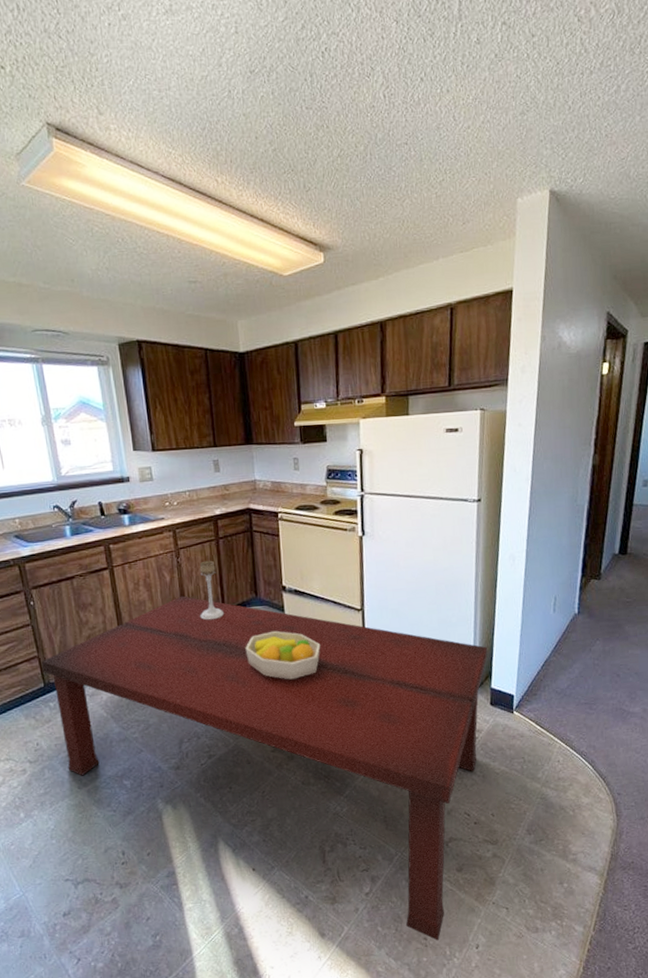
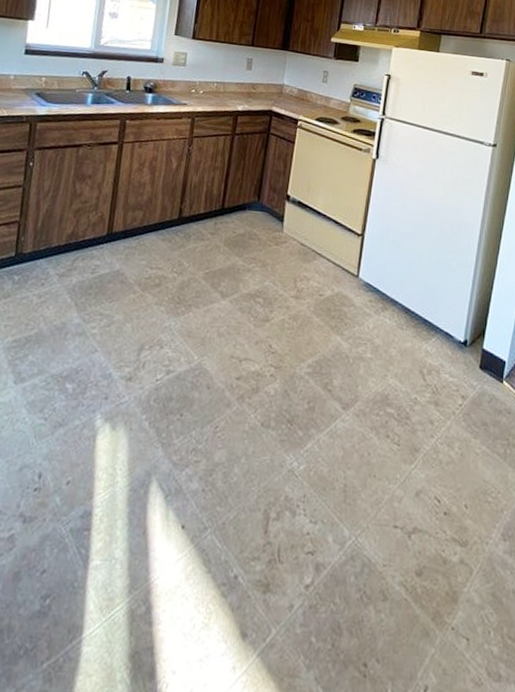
dining table: present [41,596,488,941] -> none [10,185,484,670]
candle holder: present [199,560,224,620] -> none [197,154,225,217]
fruit bowl: present [245,631,321,680] -> none [234,241,313,299]

